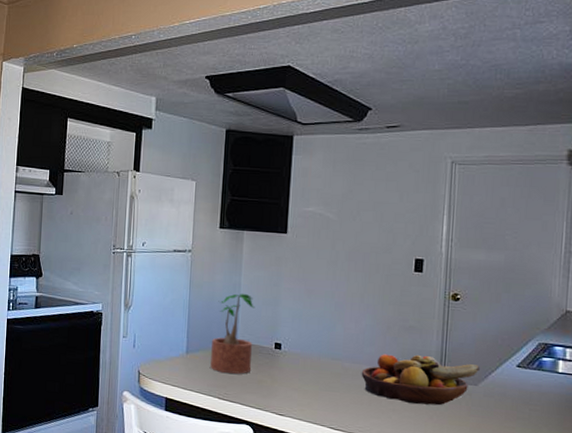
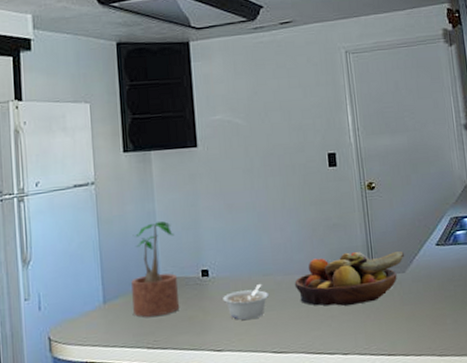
legume: none [291,366,335,395] -> present [223,284,270,320]

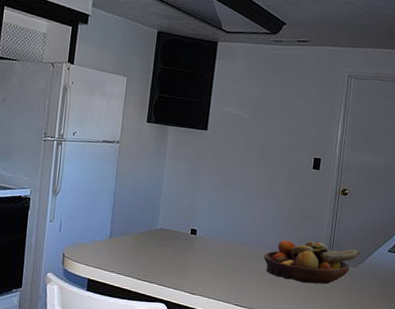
potted plant: present [131,221,179,317] -> none [131,184,176,257]
legume: present [223,284,270,320] -> none [204,250,242,276]

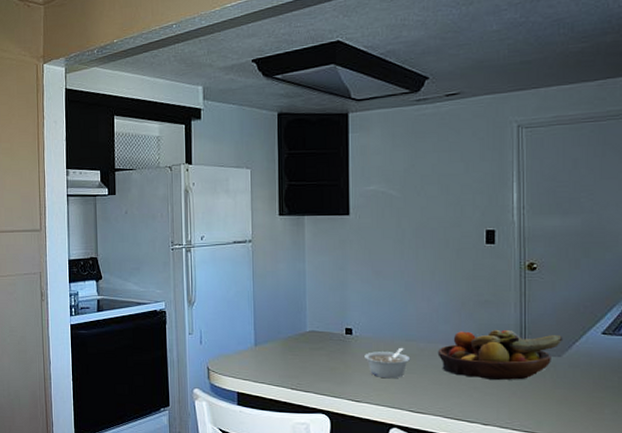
legume: none [204,250,242,276] -> present [364,348,411,379]

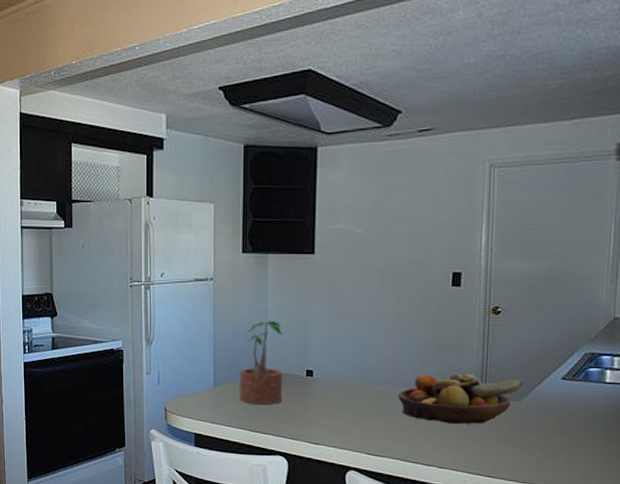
potted plant: none [280,281,322,363] -> present [240,321,284,405]
legume: present [364,348,411,379] -> none [324,391,371,422]

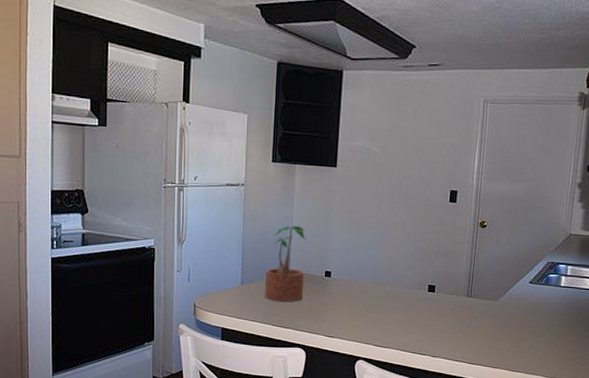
fruit bowl: present [398,373,524,424] -> none [401,276,501,320]

